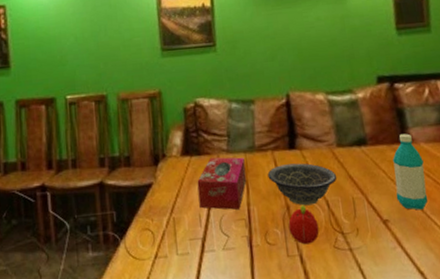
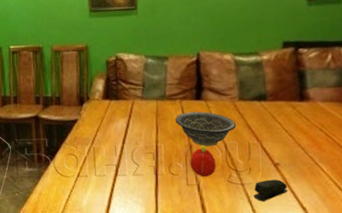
tissue box: present [197,157,247,210] -> none [114,102,157,145]
stapler: none [364,239,402,269] -> present [253,179,288,201]
water bottle: present [393,133,428,210] -> none [288,93,318,158]

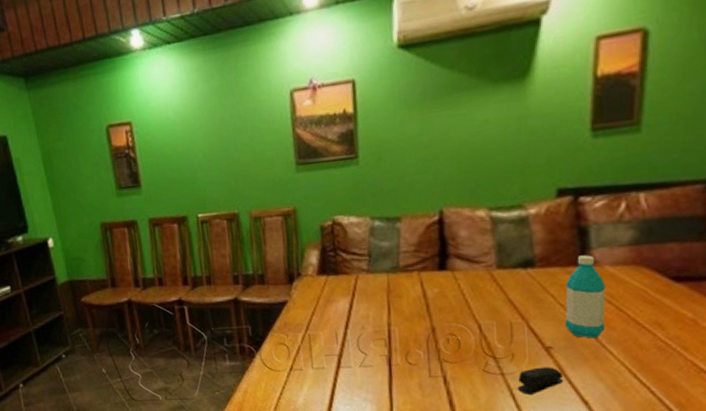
decorative bowl: present [175,111,237,147] -> none [412,285,494,329]
fruit: present [190,145,216,177] -> none [433,327,468,367]
water bottle: none [288,93,318,158] -> present [564,255,606,339]

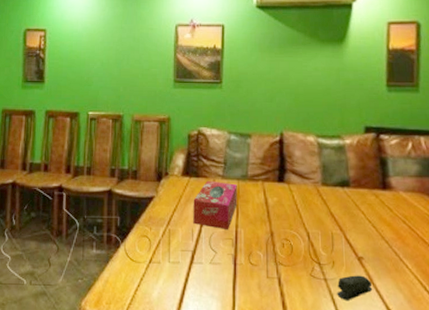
tissue box: none [334,276,388,330] -> present [193,180,237,229]
water bottle: present [564,255,606,339] -> none [372,181,402,252]

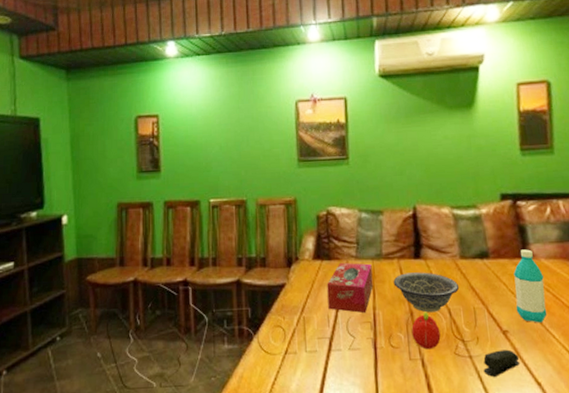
decorative bowl: none [256,195,320,235] -> present [393,272,460,313]
fruit: none [271,233,298,269] -> present [411,311,441,350]
water bottle: none [372,181,402,252] -> present [514,249,547,323]

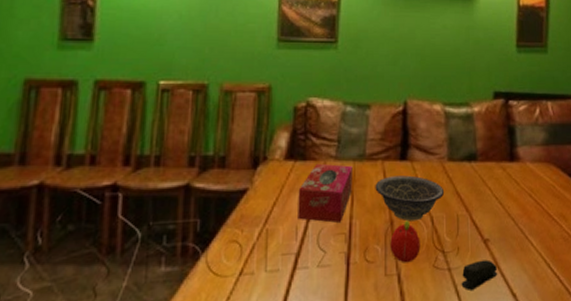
water bottle: present [514,249,547,323] -> none [498,152,528,230]

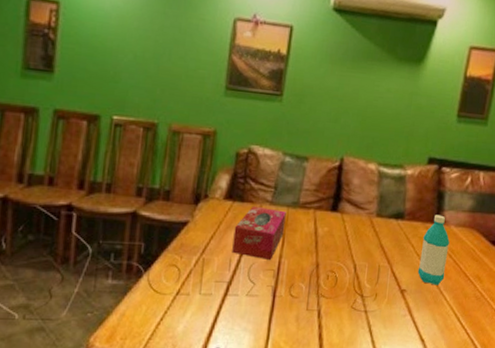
decorative bowl: present [375,175,445,221] -> none [305,224,370,267]
fruit: present [390,220,420,263] -> none [314,265,342,302]
stapler: present [461,259,498,290] -> none [375,307,410,331]
water bottle: none [498,152,528,230] -> present [417,215,450,285]

